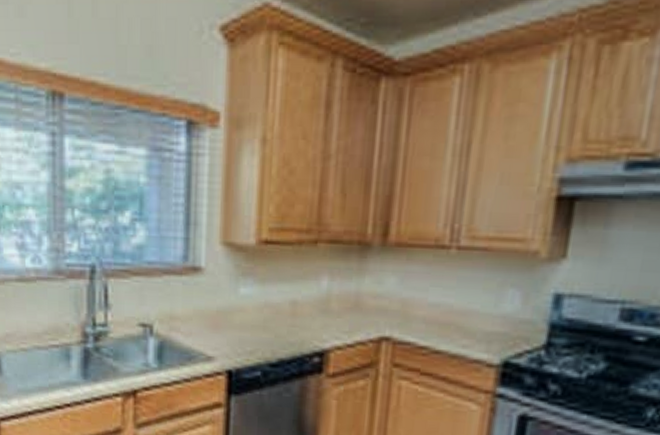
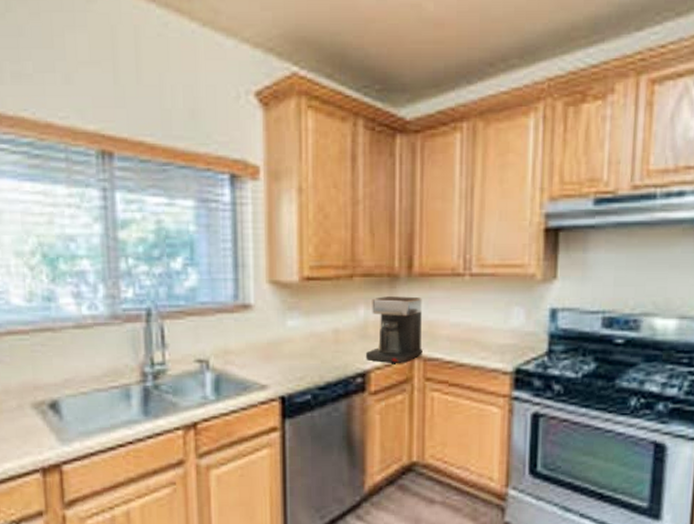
coffee maker: none [326,267,397,346] -> present [366,296,423,364]

